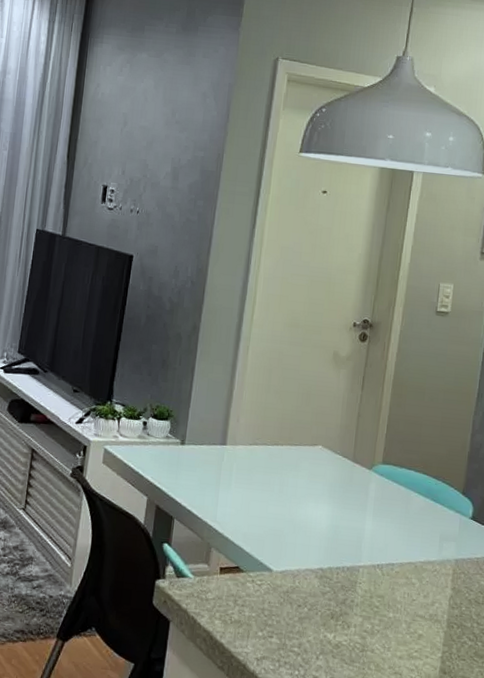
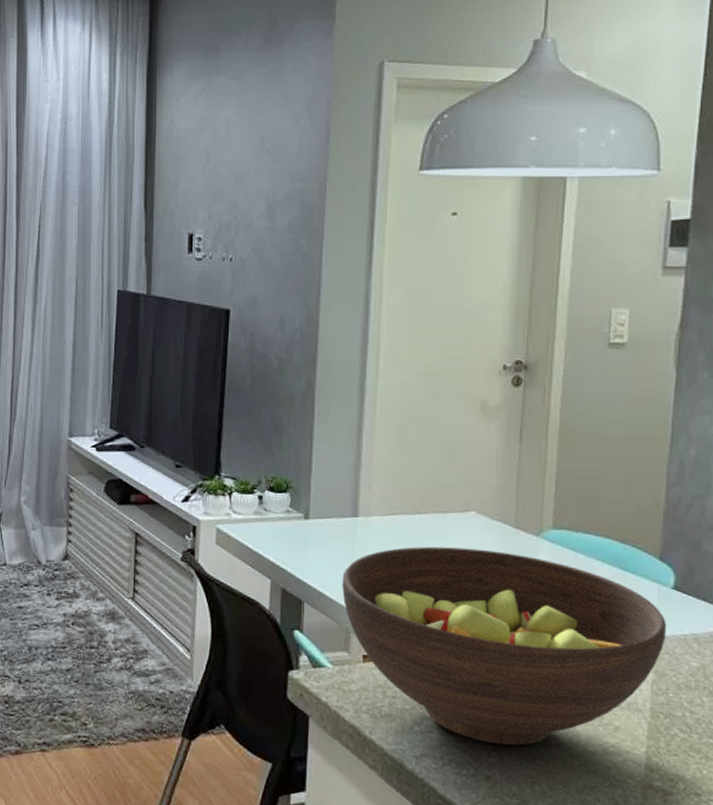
fruit bowl: none [207,473,465,650] -> present [342,546,667,746]

